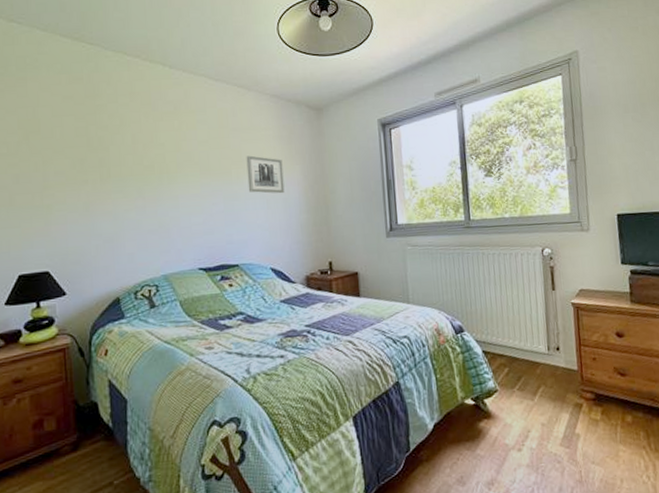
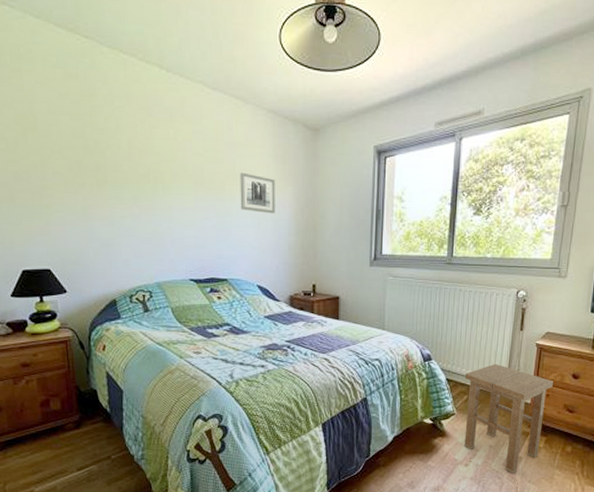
stool: none [502,328,598,455] -> present [464,363,553,473]

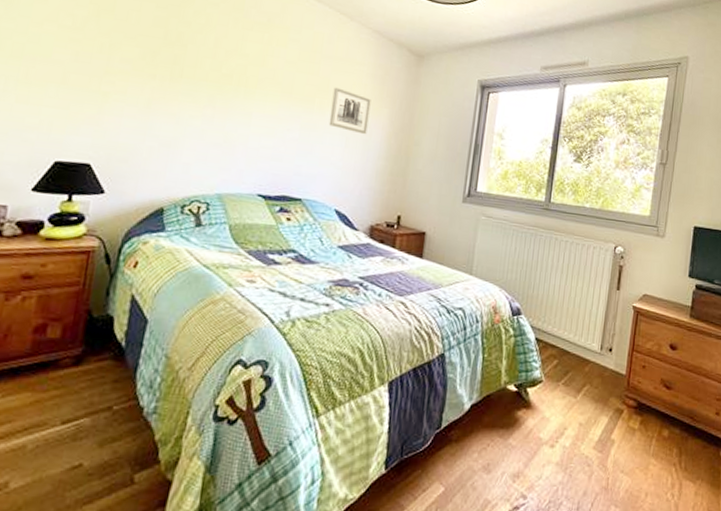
stool: present [464,363,553,473] -> none [551,324,650,460]

